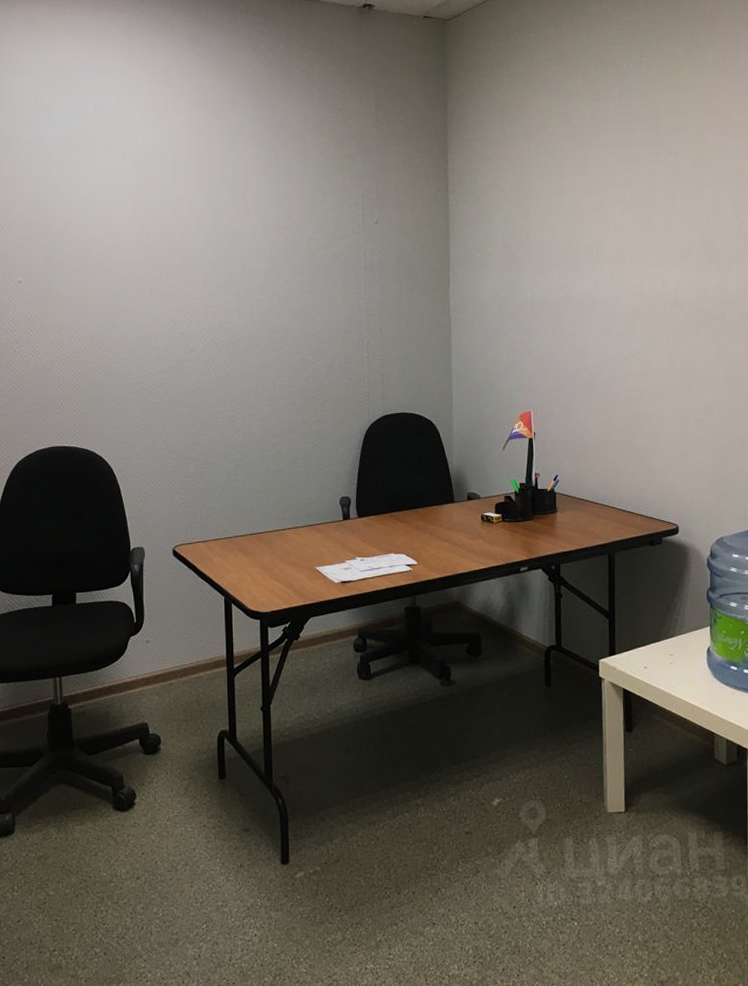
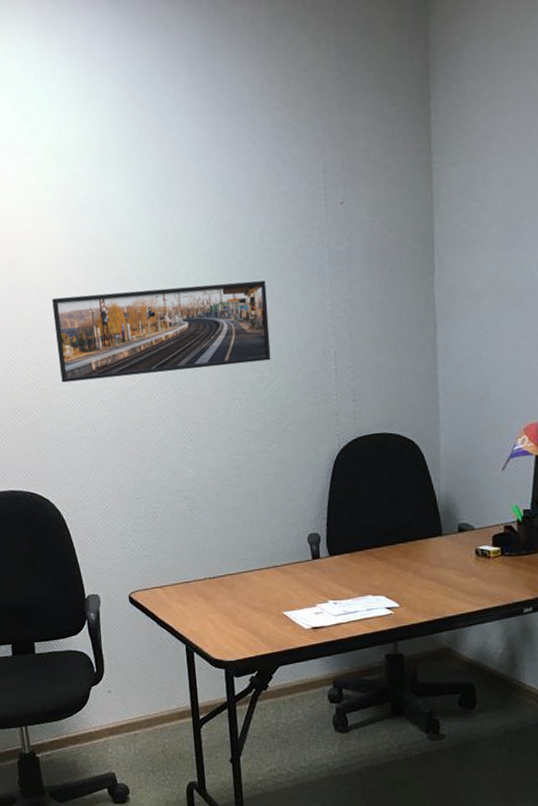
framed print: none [119,276,313,351] -> present [52,280,271,383]

